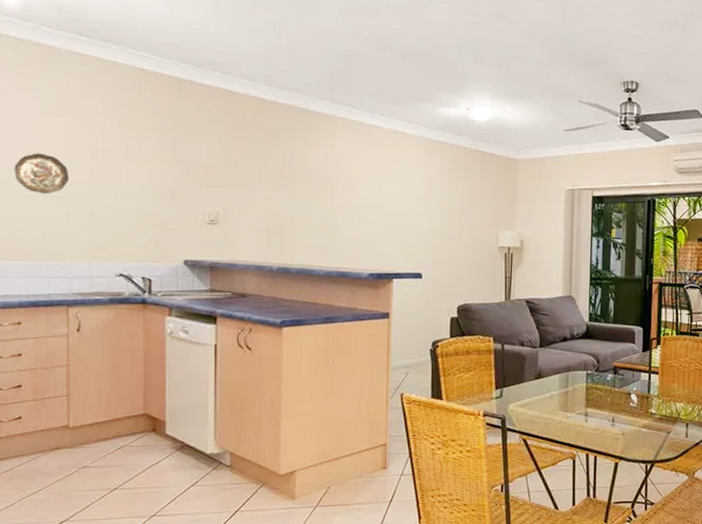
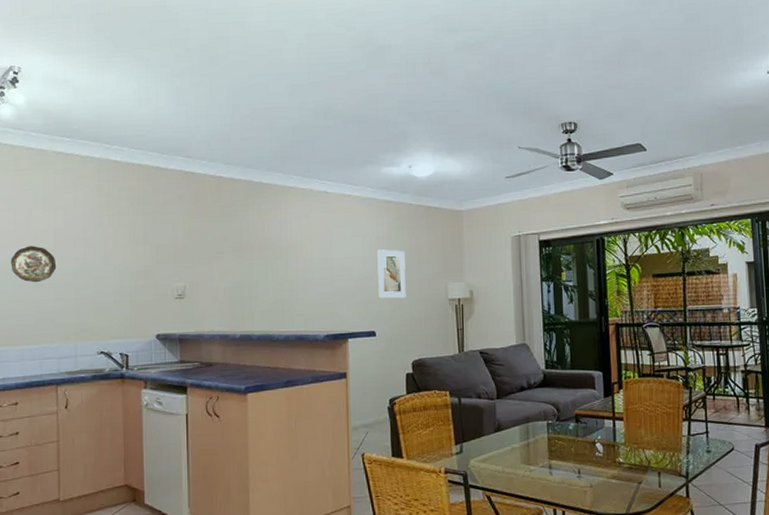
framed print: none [426,191,457,243] -> present [376,249,406,299]

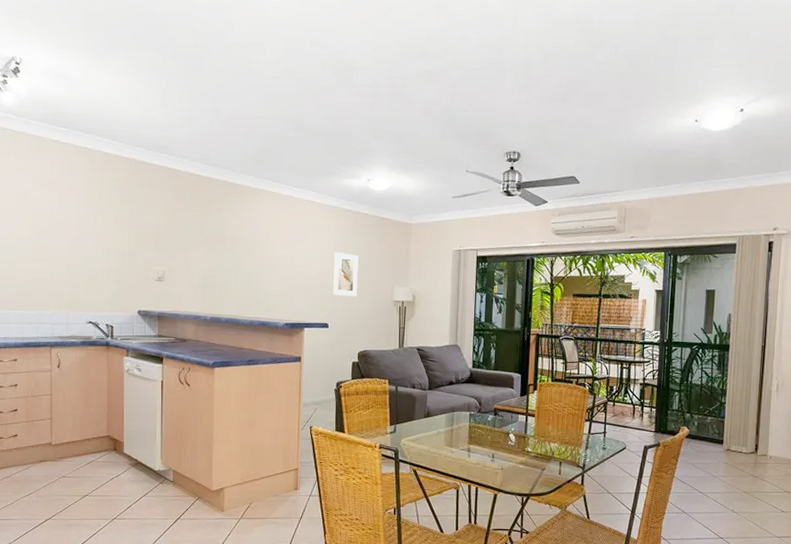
decorative plate: present [11,246,57,283] -> none [12,223,52,257]

